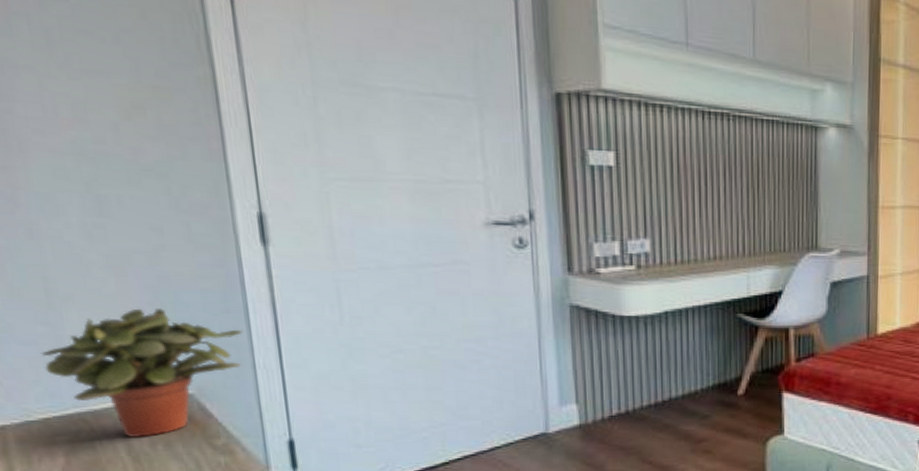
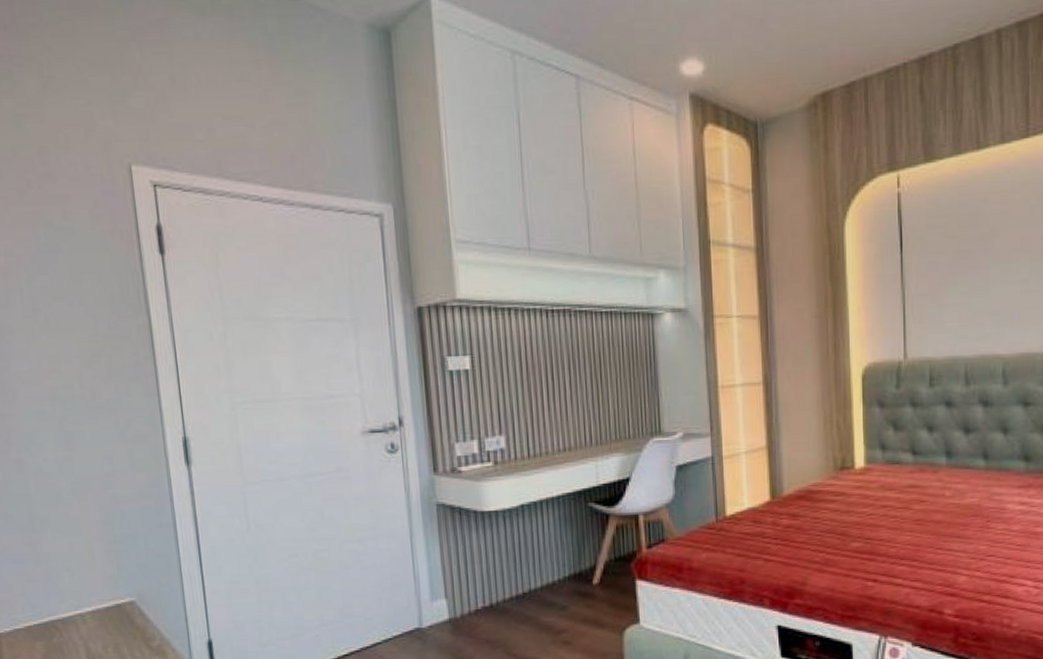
potted plant: present [41,308,243,437] -> none [26,526,172,641]

